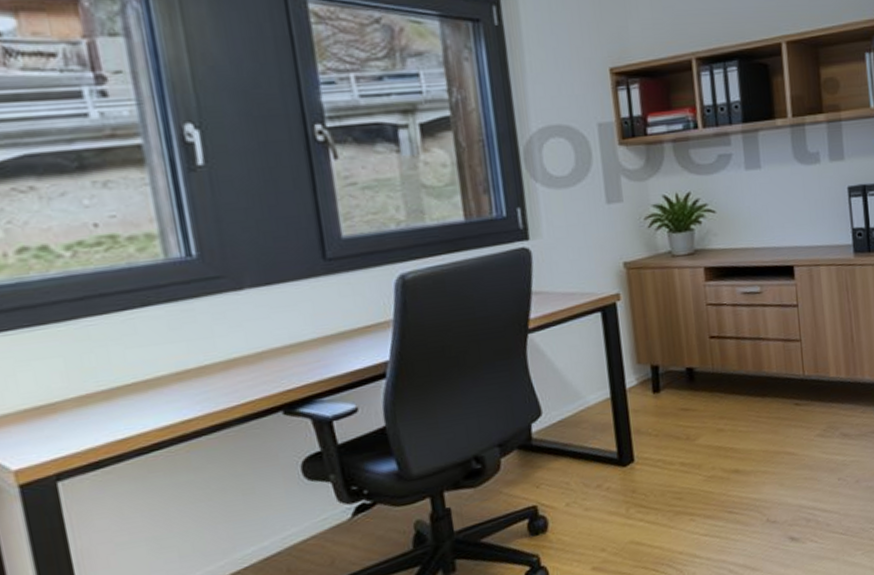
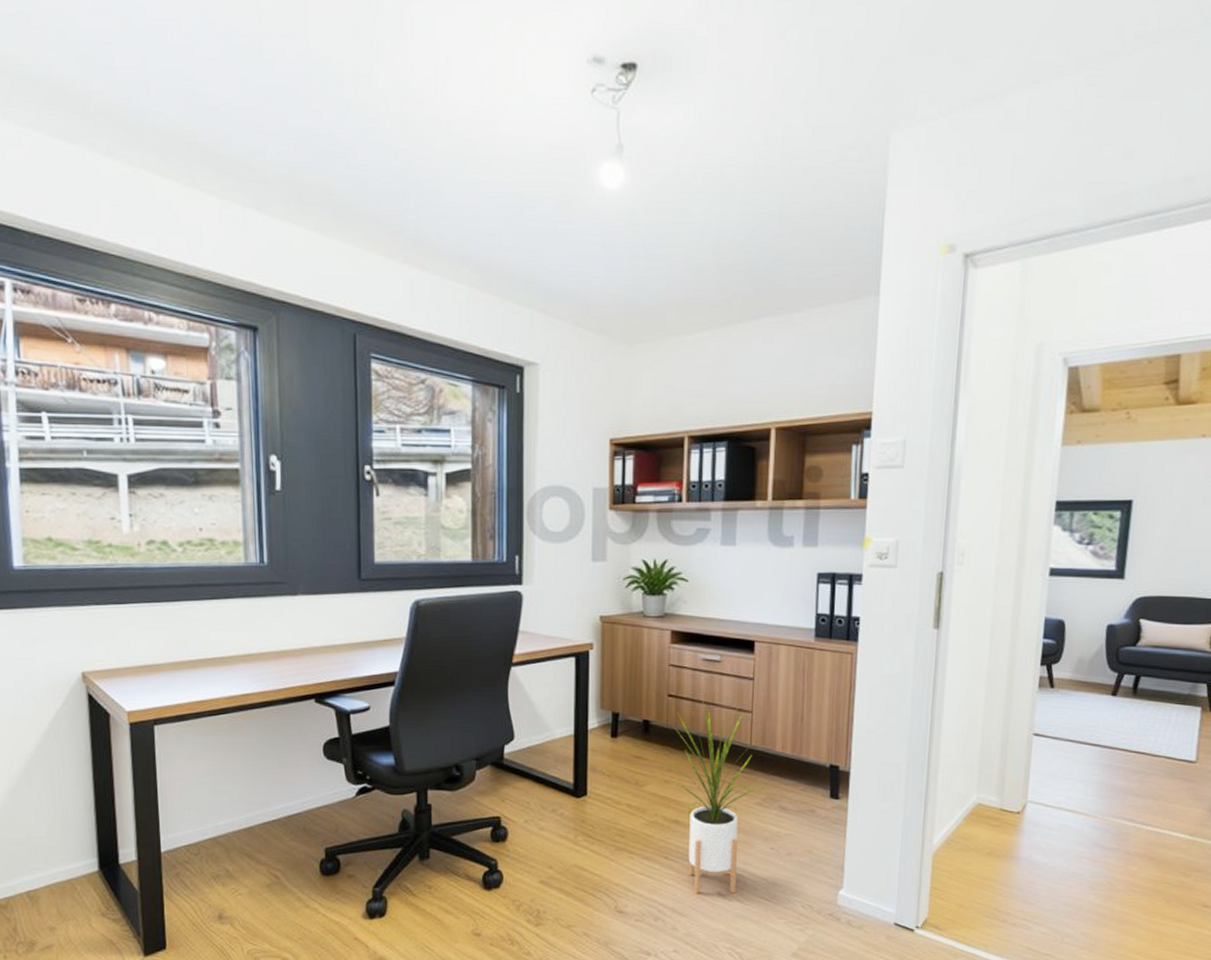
house plant: none [709,335,824,544] -> present [660,699,765,894]

